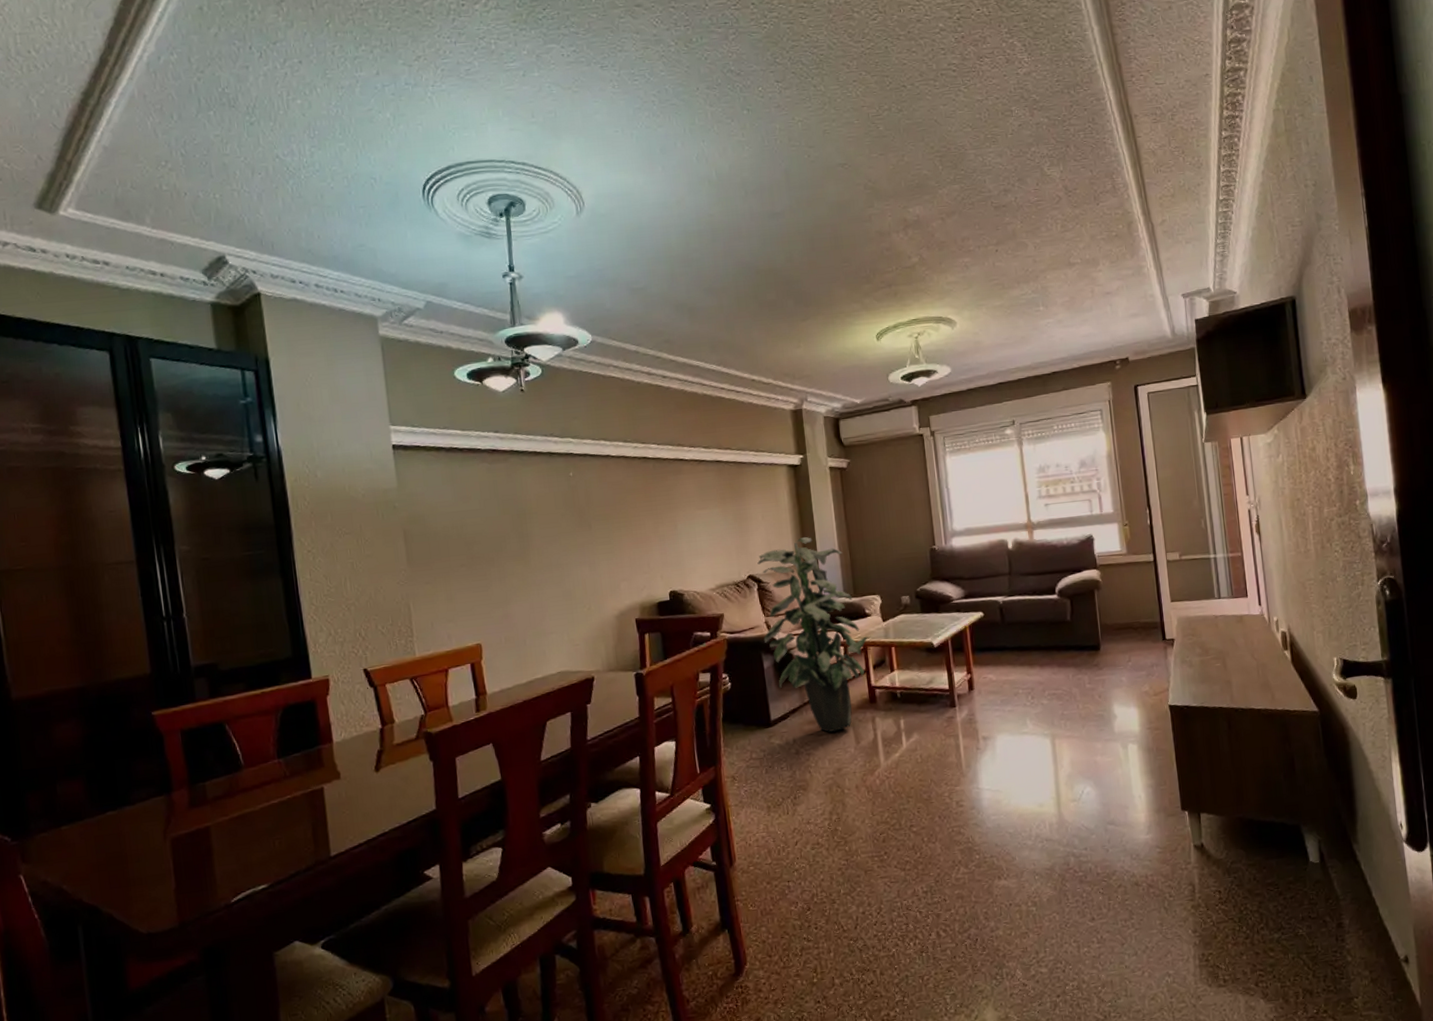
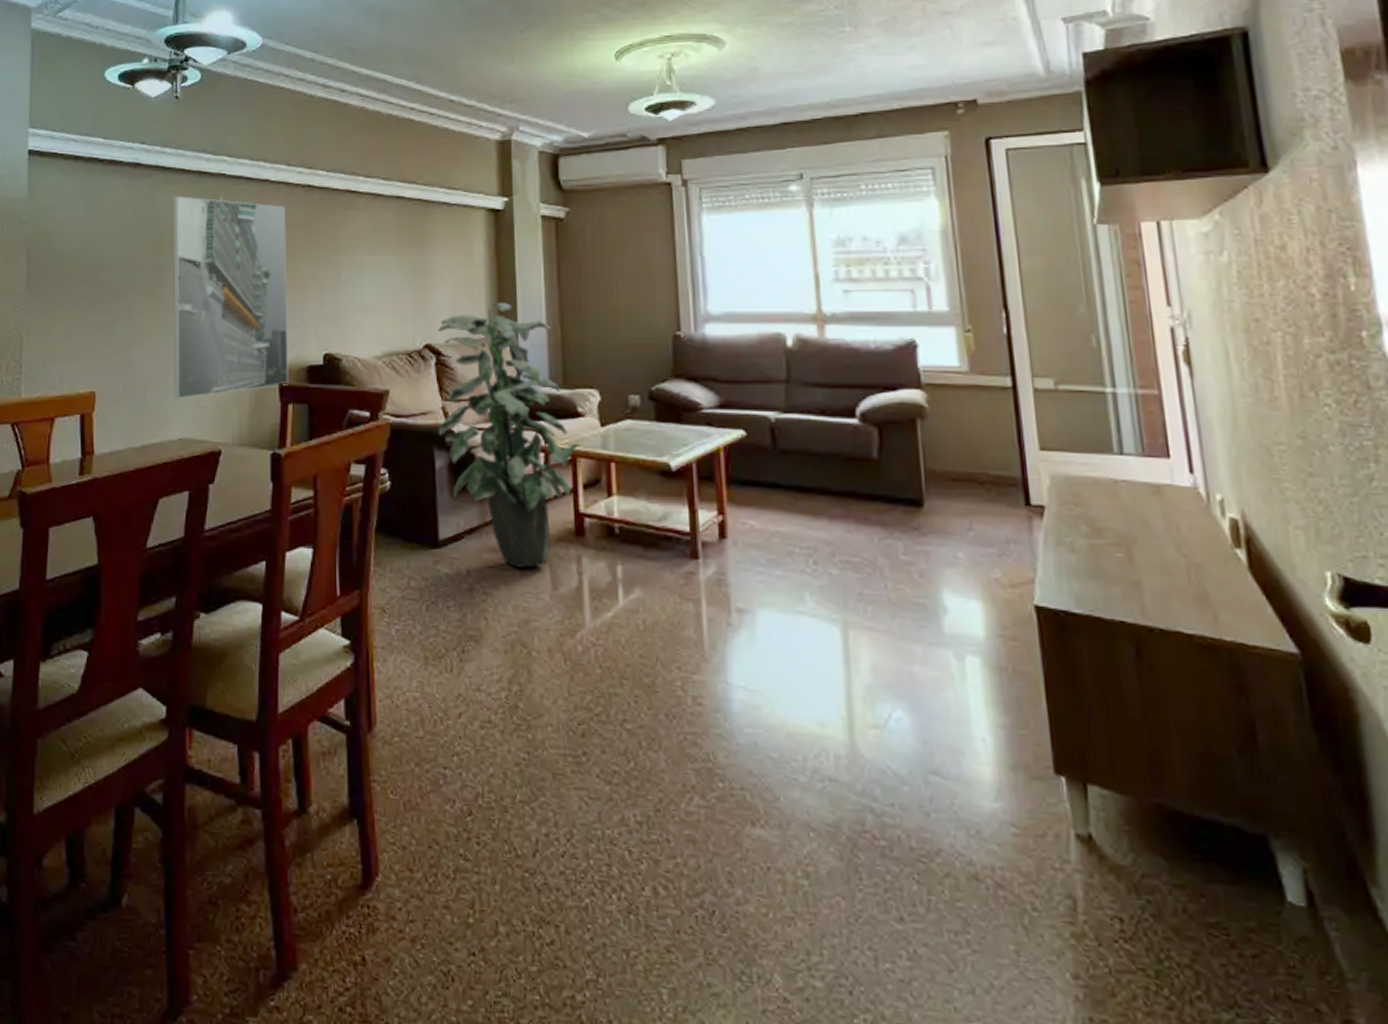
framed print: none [529,474,643,641] -> present [172,196,289,399]

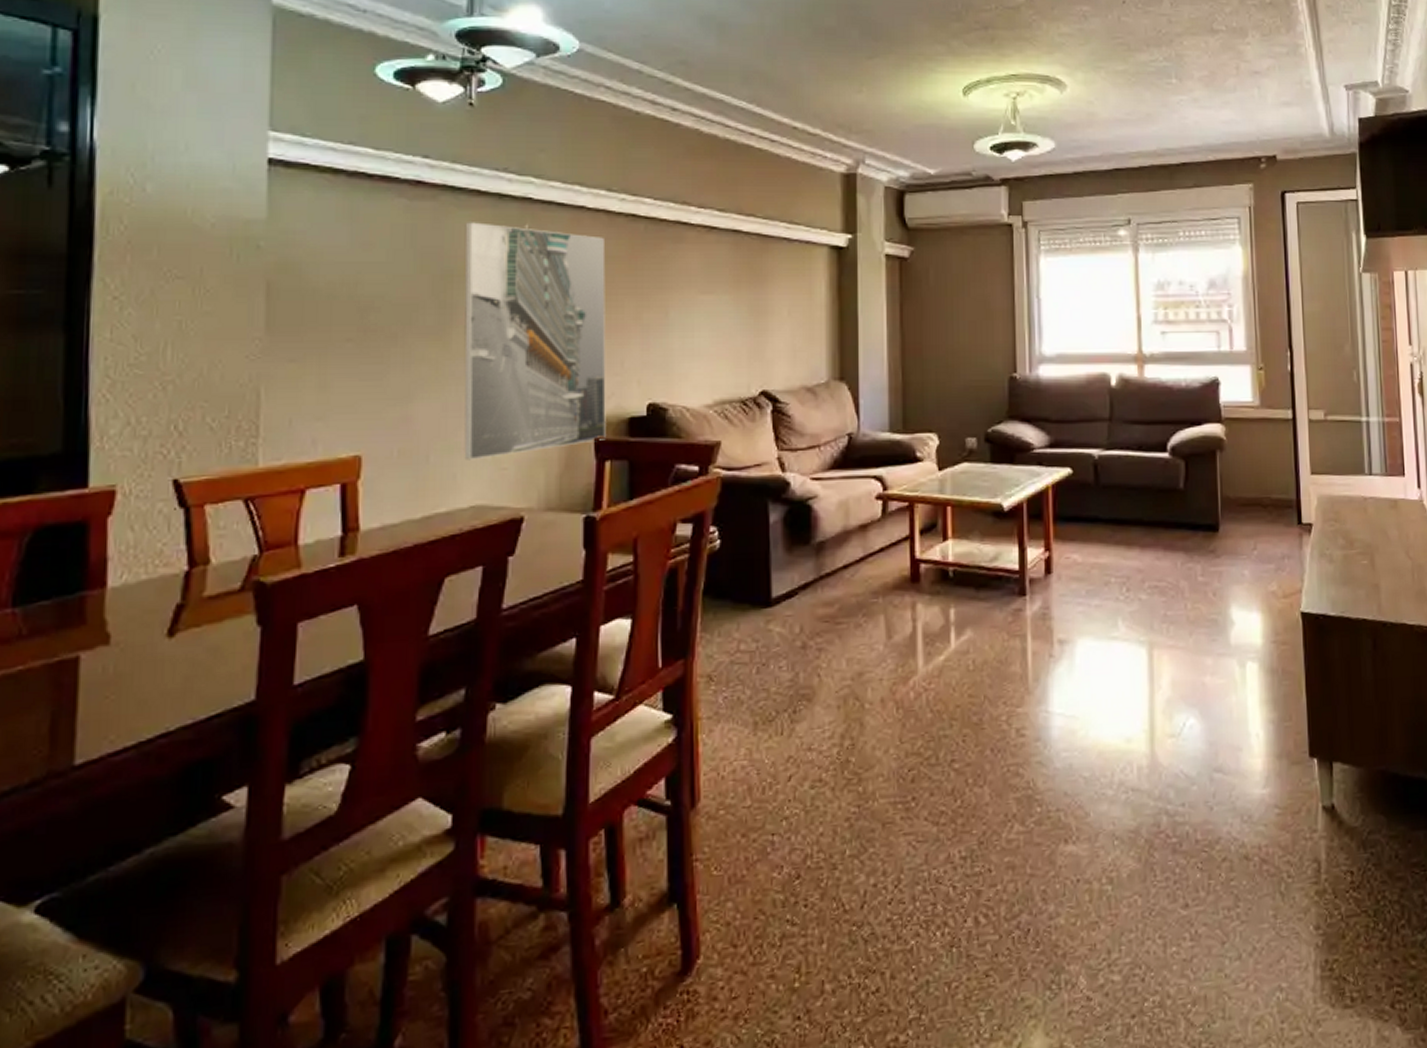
indoor plant: present [438,303,579,568] -> none [773,346,917,620]

